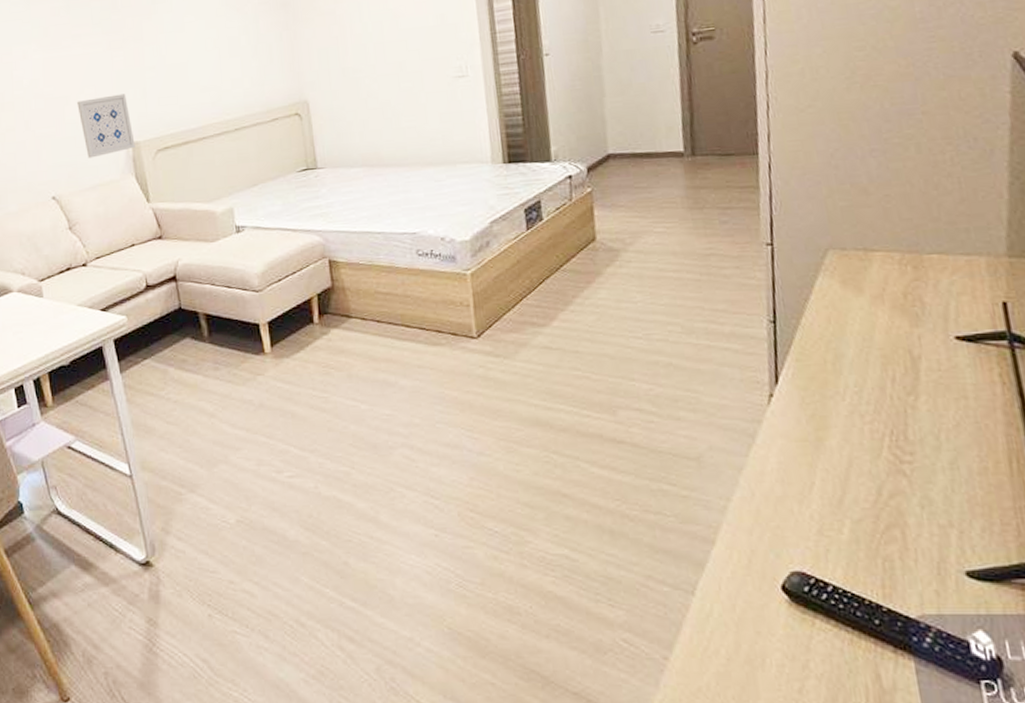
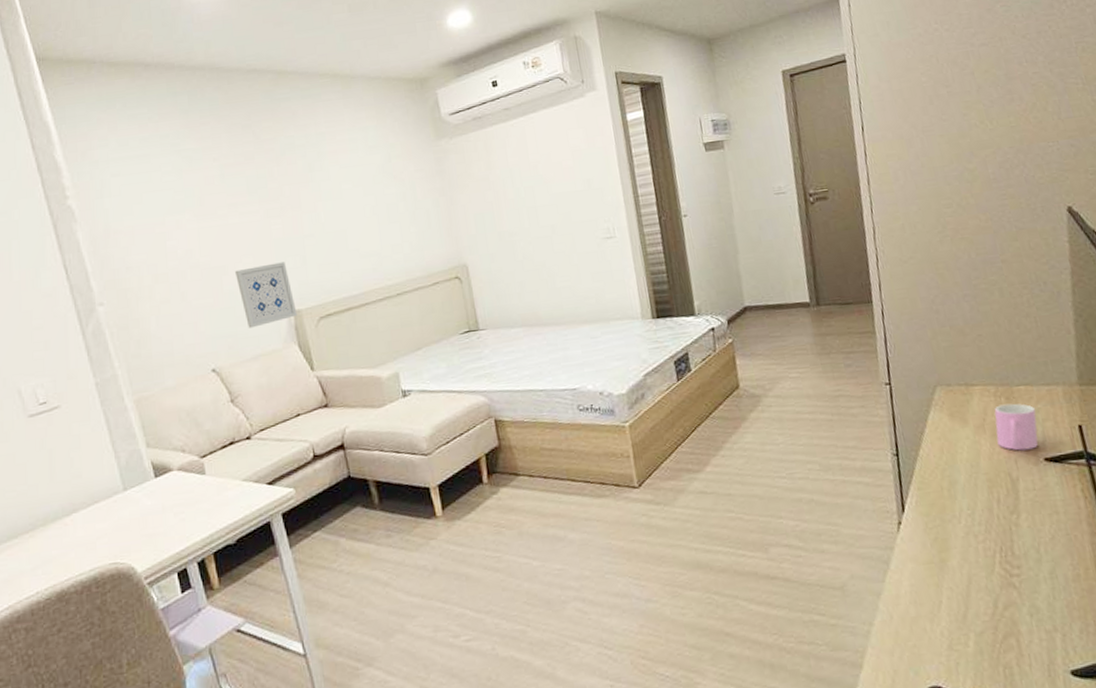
cup: none [897,273,950,326] -> present [994,403,1039,451]

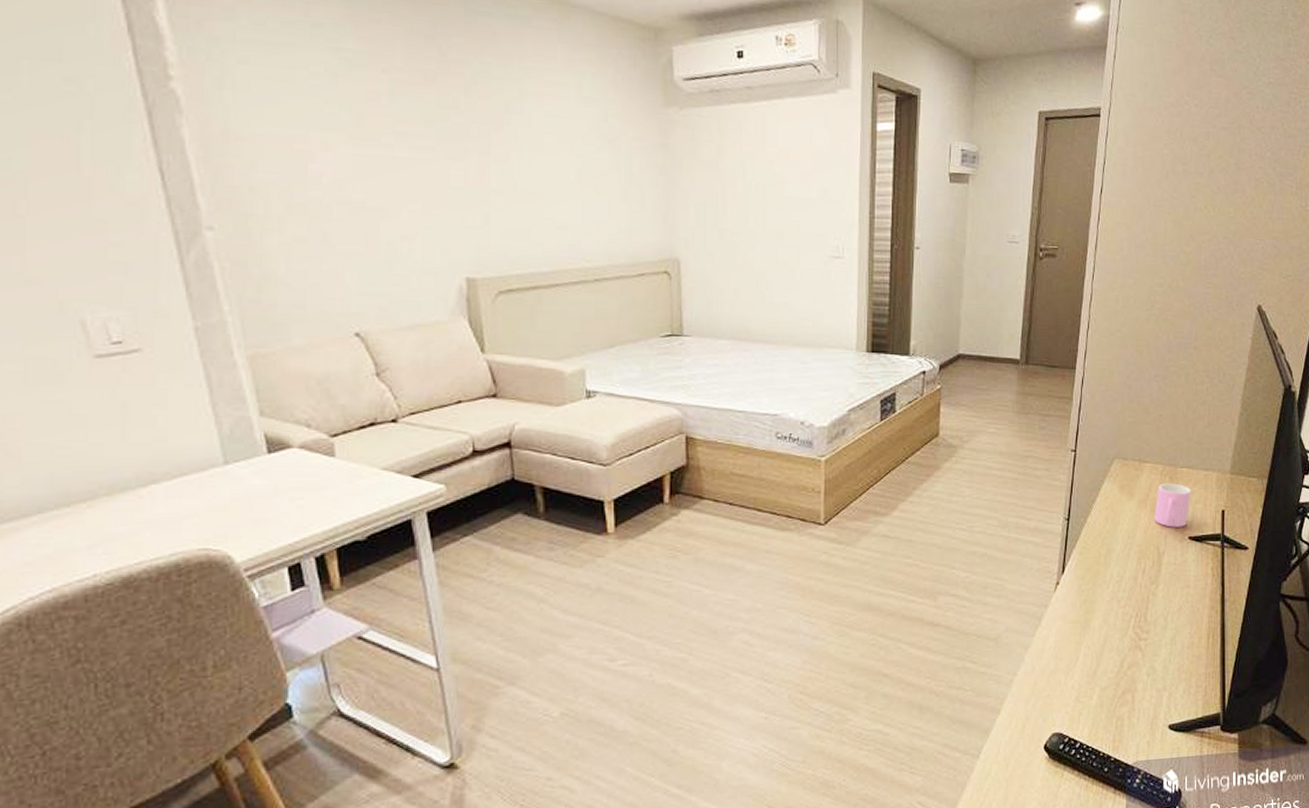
wall art: present [235,262,297,328] -> none [397,216,471,291]

